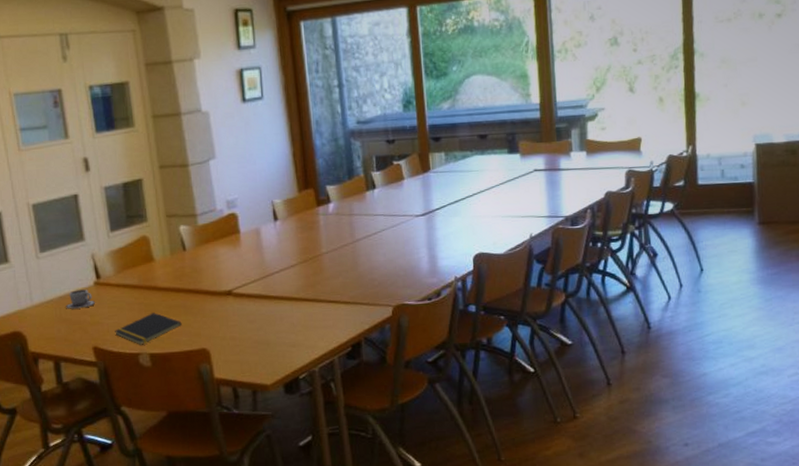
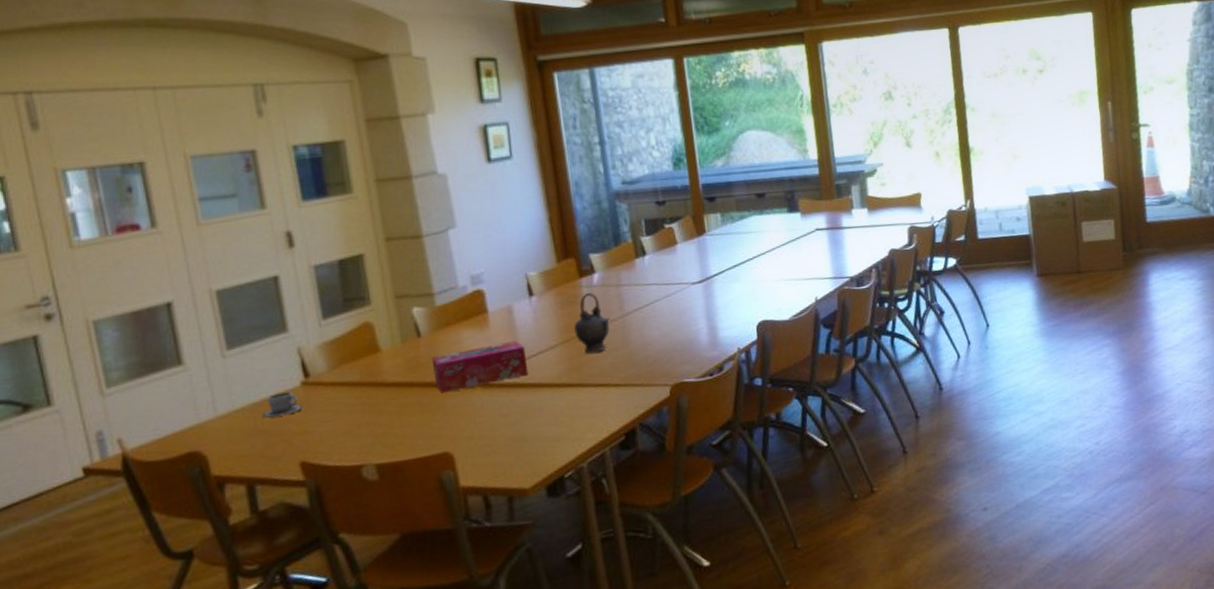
notepad: present [115,312,182,345] -> none [329,413,418,455]
tissue box: none [194,258,272,299] -> present [431,340,529,394]
teapot: none [311,220,343,273] -> present [574,293,611,354]

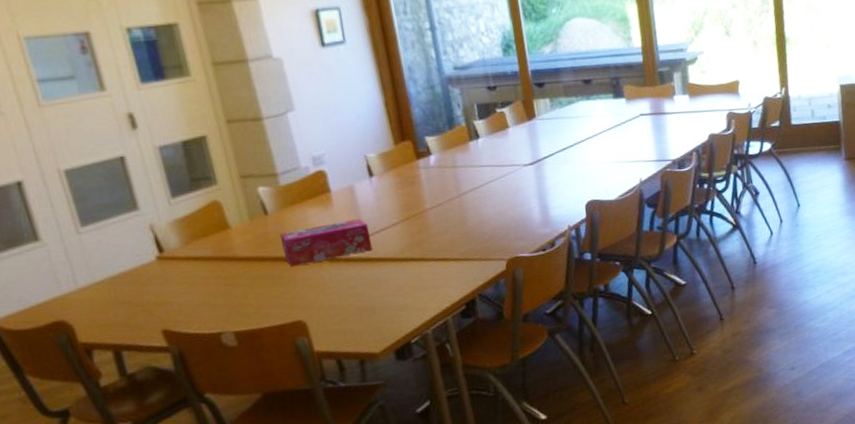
cup: present [262,392,304,418] -> none [122,266,161,290]
teapot: present [574,293,611,354] -> none [413,174,448,230]

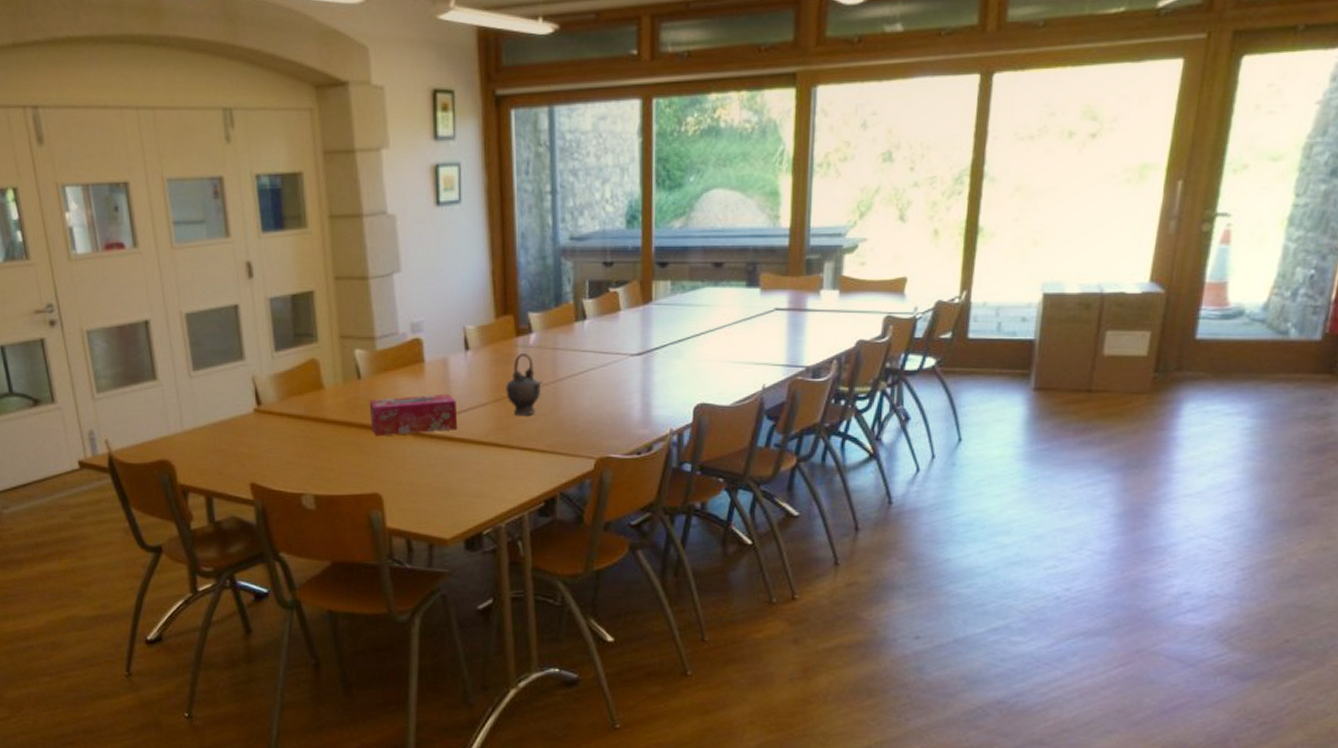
teapot: none [413,174,448,230] -> present [506,354,543,415]

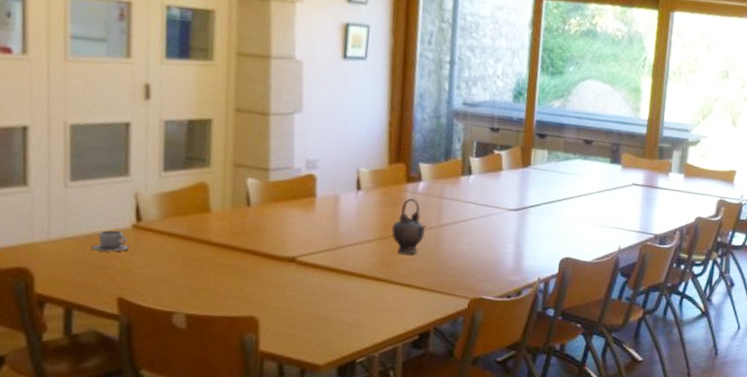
cup: none [221,417,255,438] -> present [91,230,131,252]
tissue box: present [369,393,458,437] -> none [255,226,344,263]

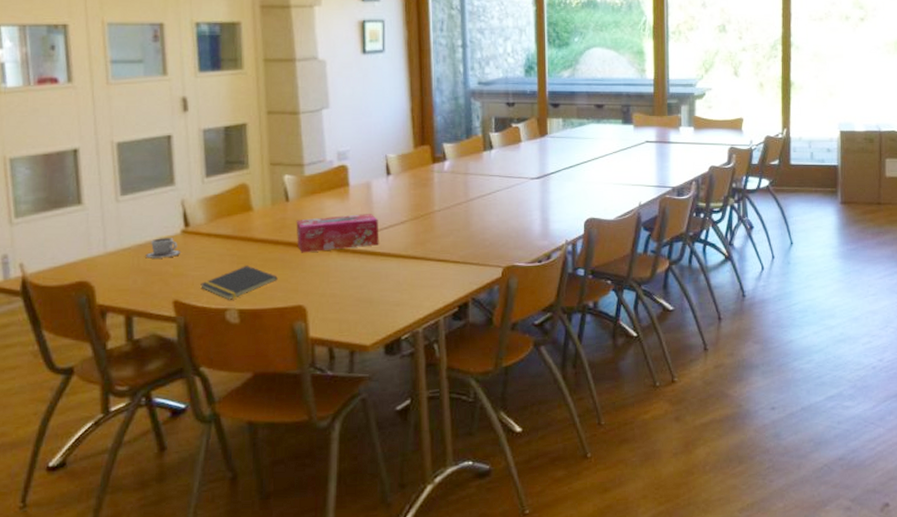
notepad: none [148,269,231,303] -> present [200,265,278,300]
tissue box: none [255,226,344,263] -> present [296,213,379,253]
teapot: present [391,198,428,255] -> none [423,178,456,231]

